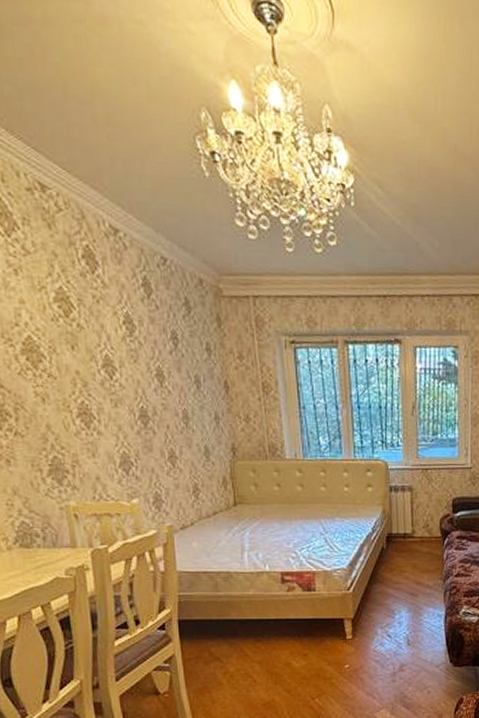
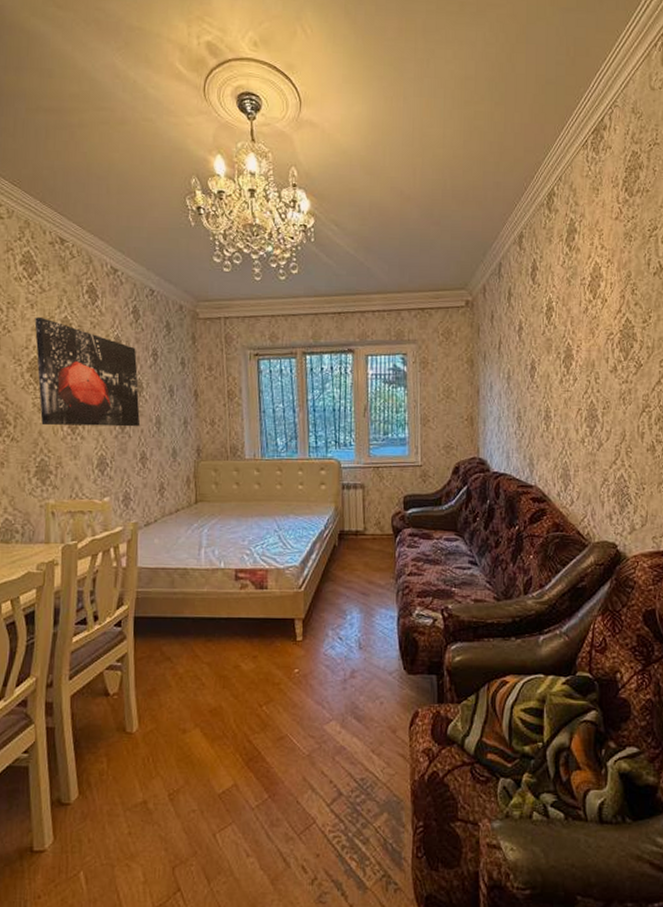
wall art: none [22,287,166,422] -> present [34,317,141,427]

